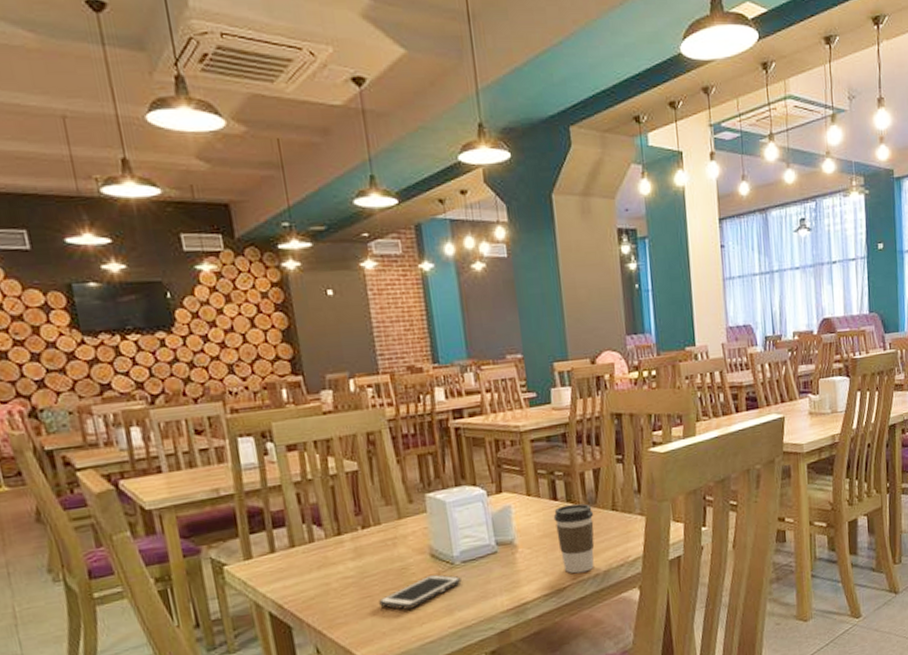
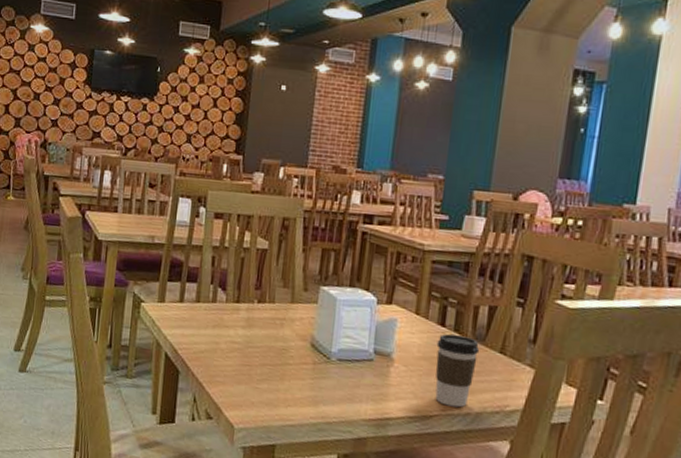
cell phone: present [379,574,462,610] -> none [255,362,333,389]

